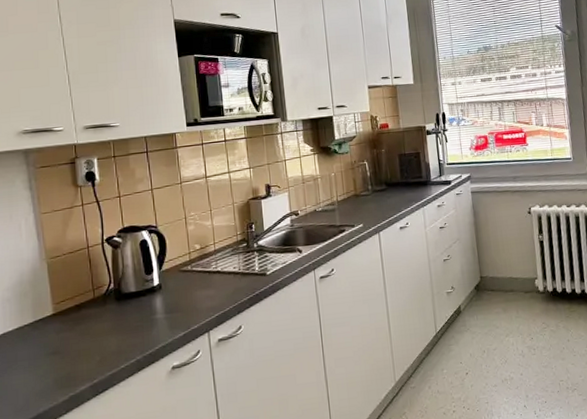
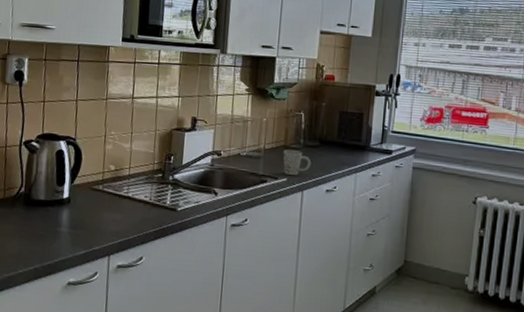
mug: none [355,196,382,221] -> present [282,149,312,176]

